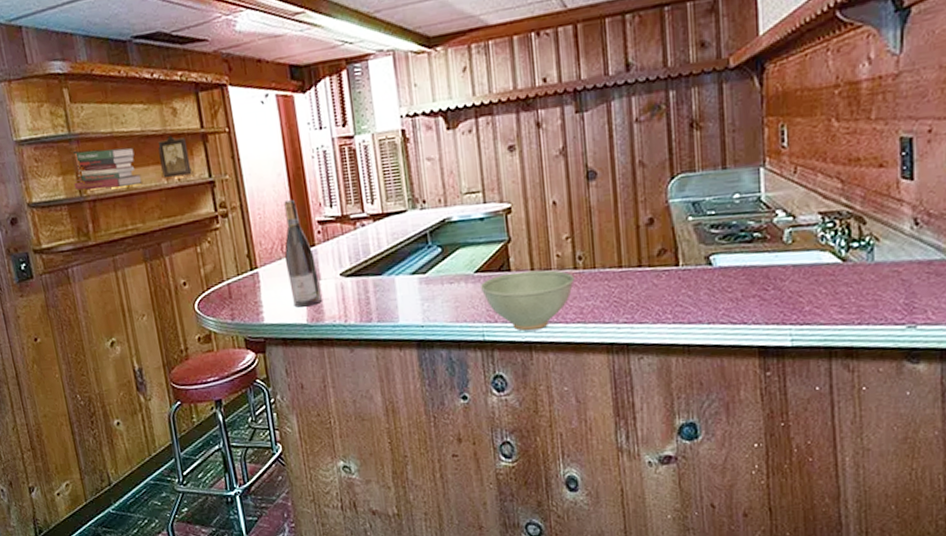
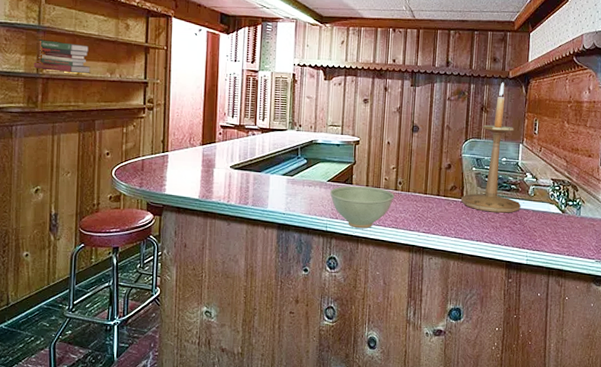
photo frame: present [157,136,194,179] -> none [108,43,133,75]
wine bottle: present [284,200,322,308] -> none [190,107,214,186]
candlestick: none [674,77,773,279] -> present [460,82,521,213]

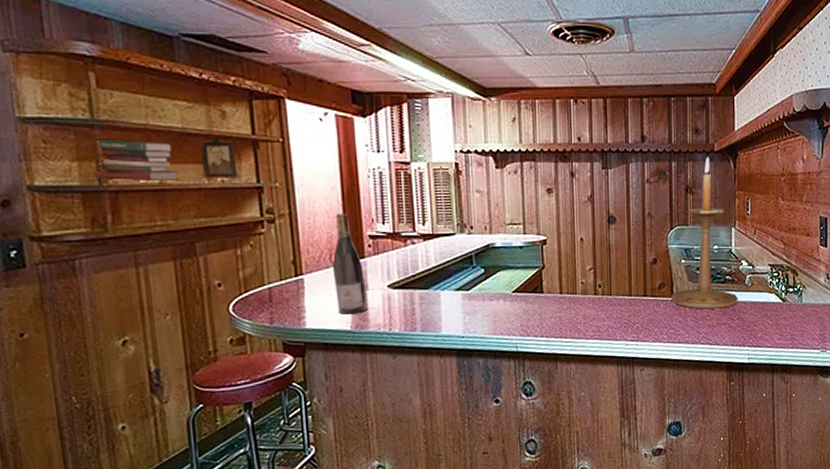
photo frame: none [108,43,133,75] -> present [200,138,240,179]
wine bottle: none [190,107,214,186] -> present [332,214,368,315]
bowl: present [329,185,395,229] -> none [516,293,595,345]

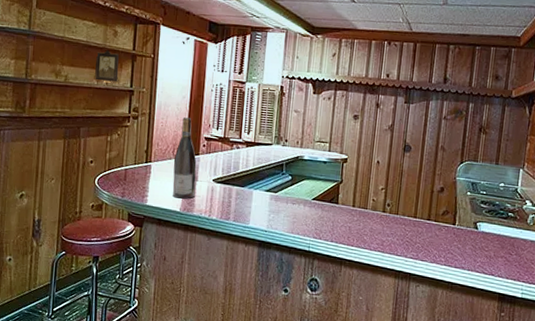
books: present [92,139,179,182] -> none [22,44,78,80]
candlestick: present [670,157,738,309] -> none [452,102,518,243]

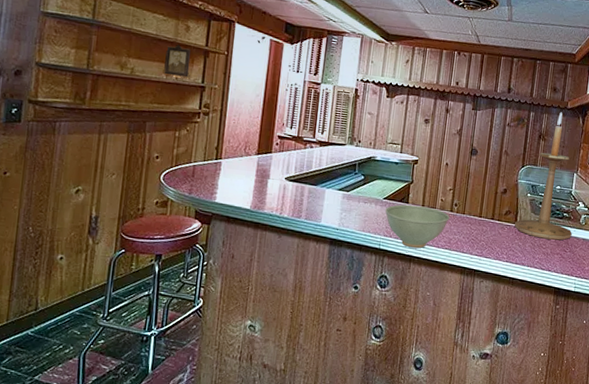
wine bottle: present [172,117,197,199] -> none [243,115,269,197]
bowl: none [313,205,382,251] -> present [384,204,450,249]
candlestick: none [452,102,518,243] -> present [514,112,572,241]

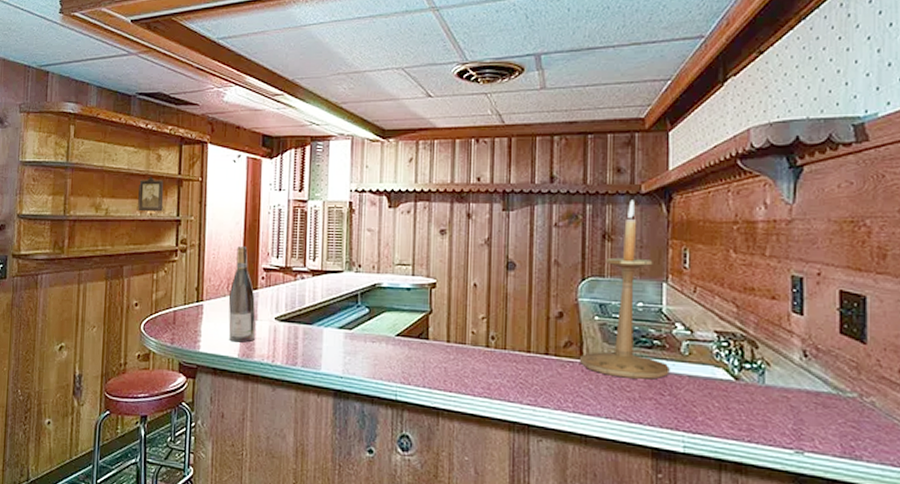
wine bottle: none [243,115,269,197] -> present [228,246,256,343]
bowl: present [384,204,450,249] -> none [398,341,486,399]

